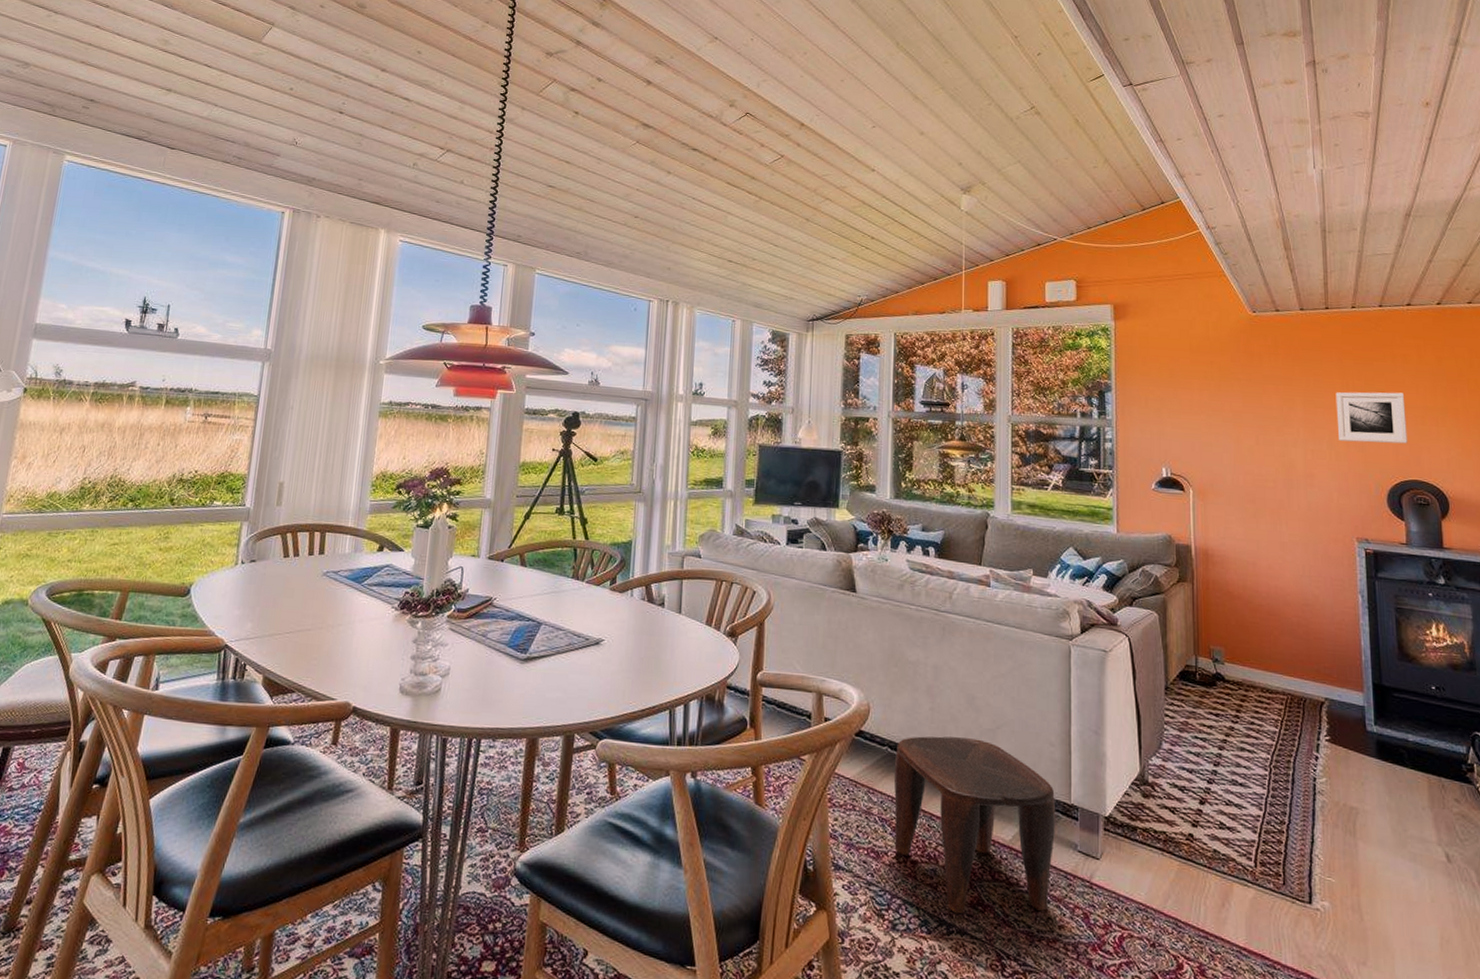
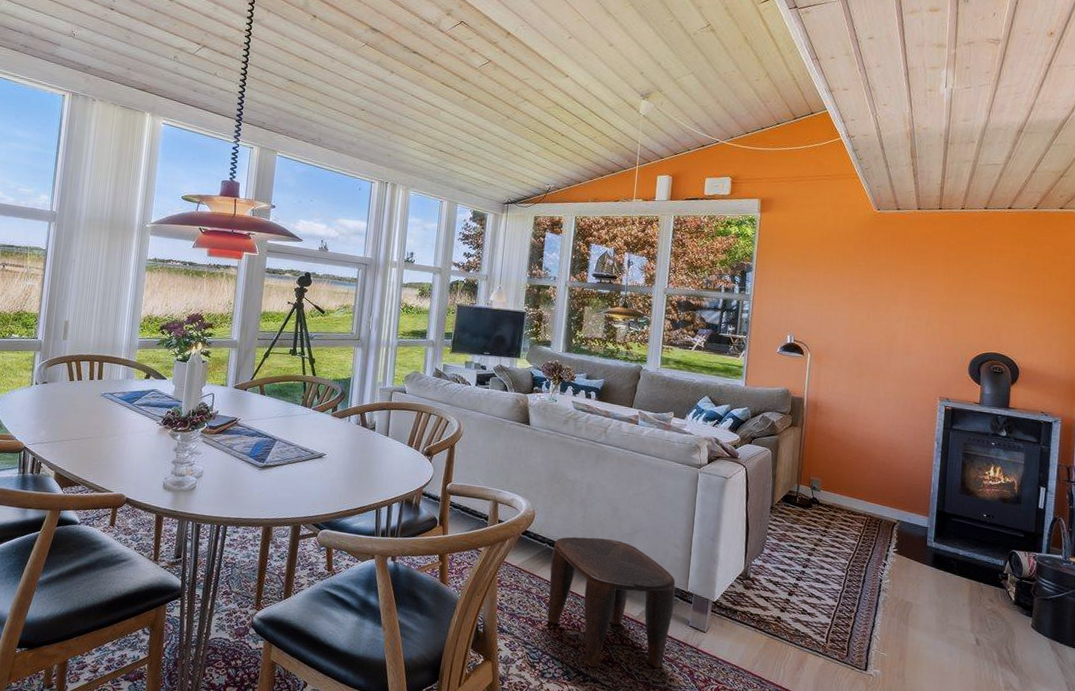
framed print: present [1335,392,1408,444] -> none [936,279,996,323]

